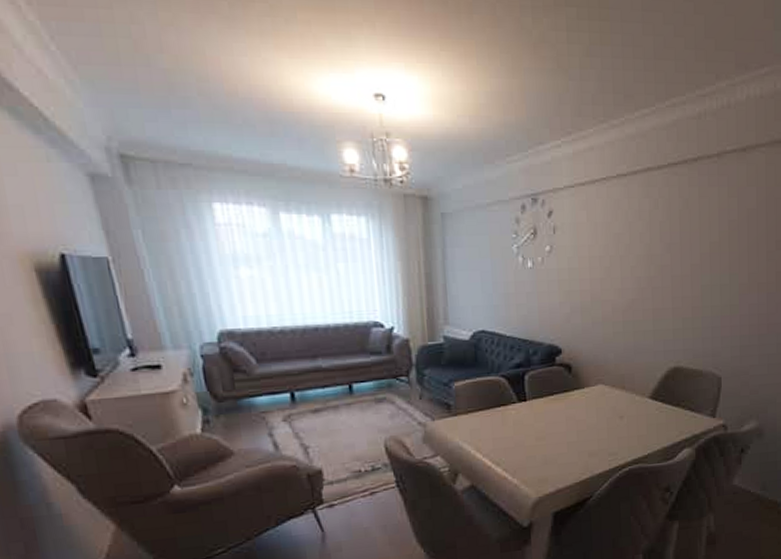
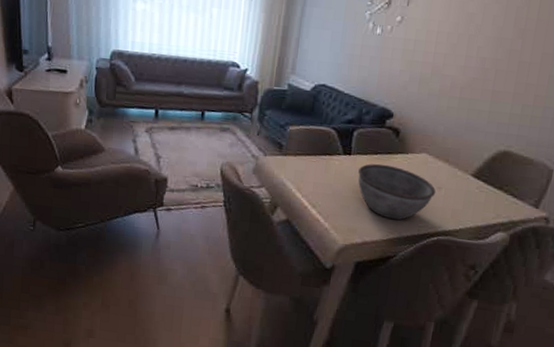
bowl: none [537,403,619,460] -> present [358,163,436,220]

